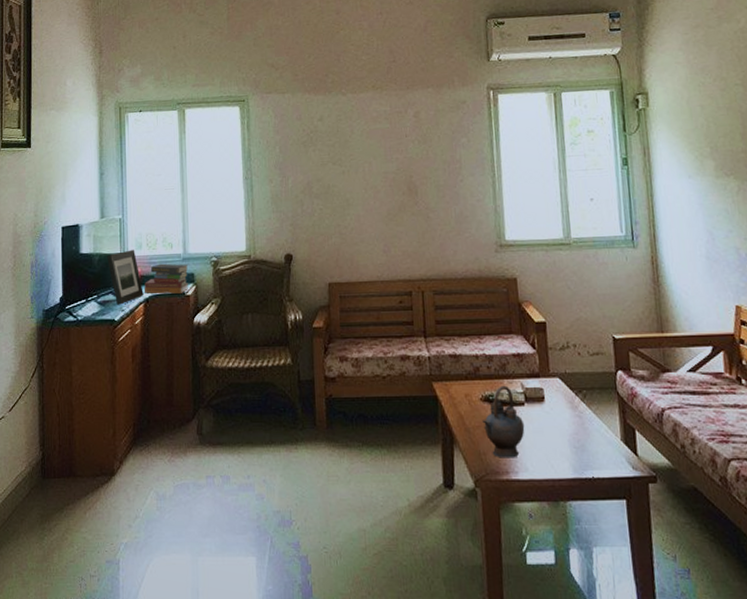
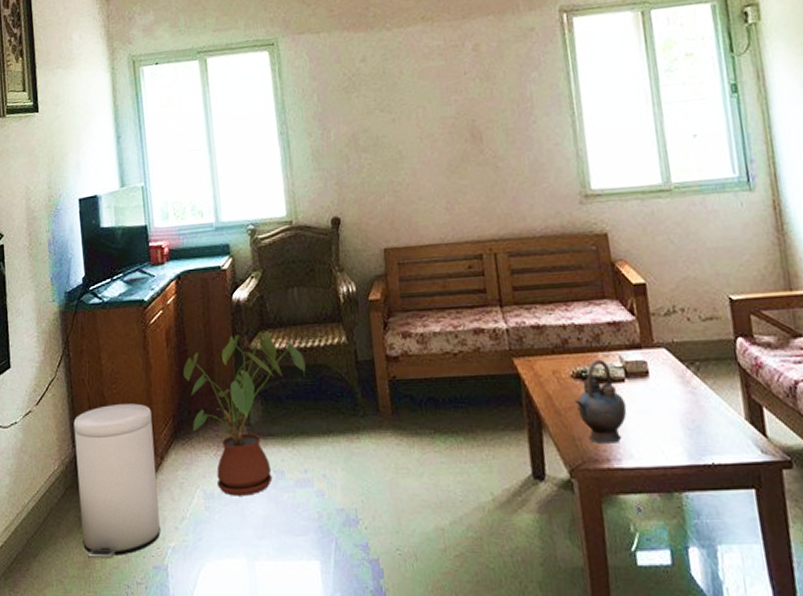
pedal bin: none [42,412,115,553] -> present [73,403,161,559]
picture frame: present [107,250,144,305] -> none [131,220,174,283]
books: present [143,263,188,294] -> none [174,234,224,269]
house plant: none [145,351,254,498] -> present [183,330,306,496]

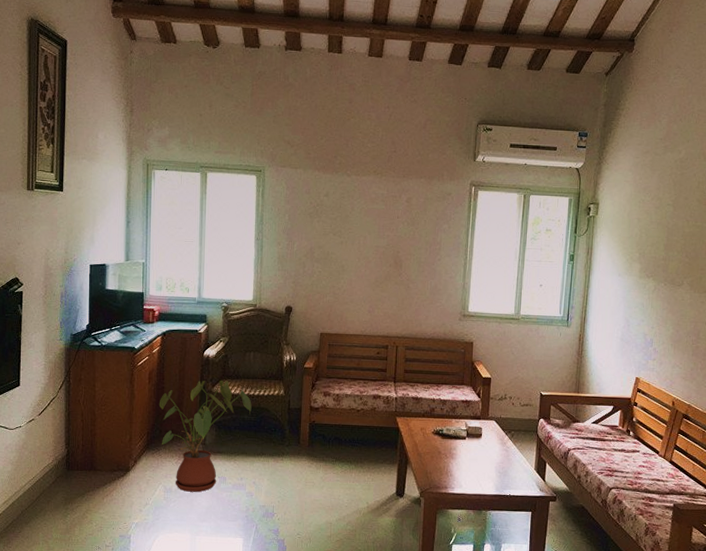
pedal bin: present [73,403,161,559] -> none [66,420,131,528]
teapot: present [575,359,627,444] -> none [432,423,464,478]

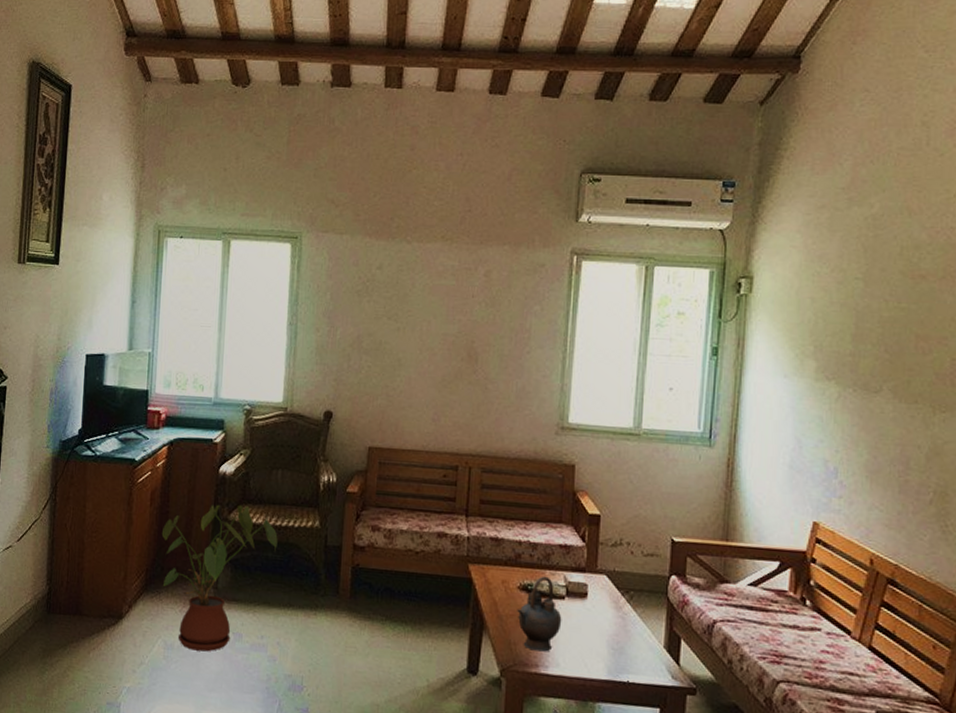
teapot: none [432,423,464,478] -> present [517,576,562,652]

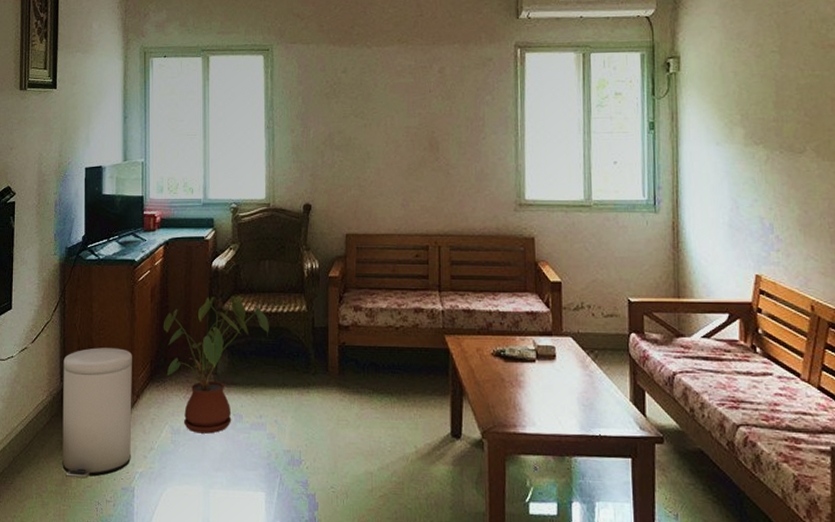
pedal bin: none [44,551,126,690] -> present [62,347,132,479]
teapot: present [517,576,562,652] -> none [492,342,535,413]

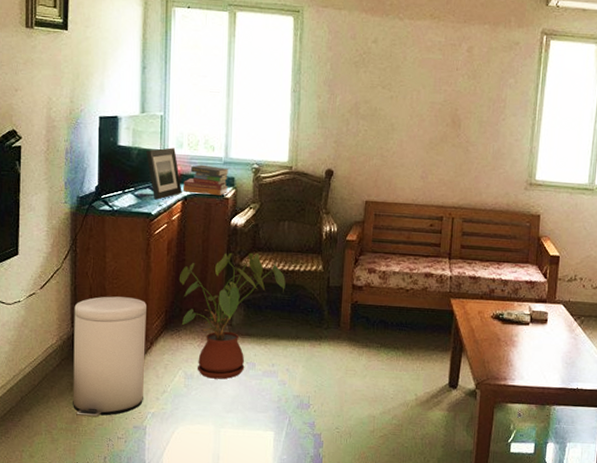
picture frame: none [129,193,164,246] -> present [146,147,182,200]
books: none [164,207,207,238] -> present [182,164,228,195]

